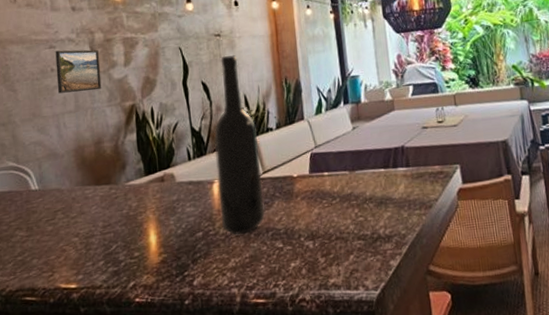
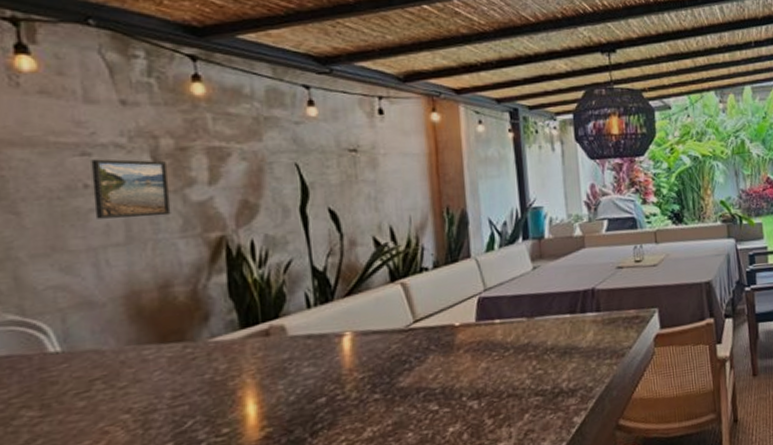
bottle: present [214,55,265,235] -> none [346,176,415,399]

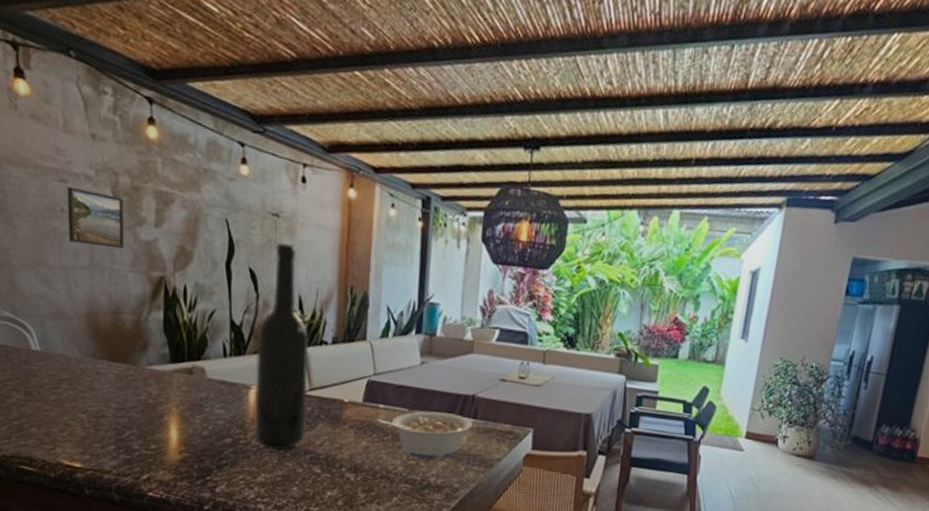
bottle: none [346,176,415,399] -> present [254,242,309,451]
legume: none [495,311,597,367] -> present [377,411,472,460]

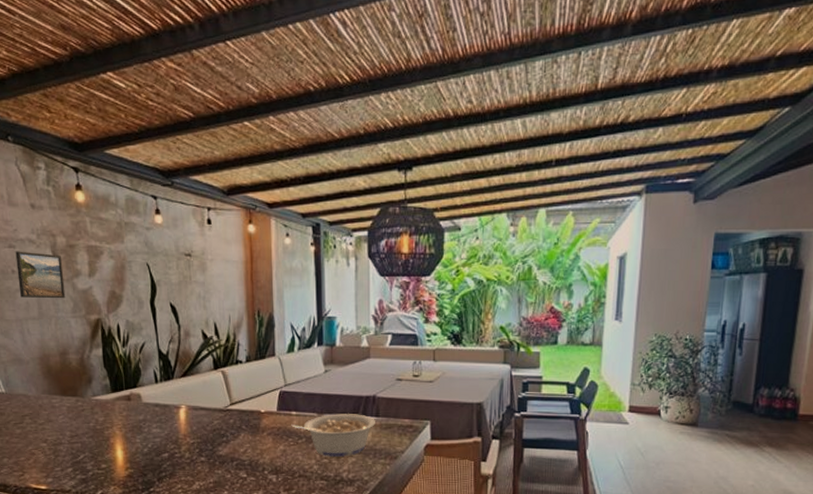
bottle: present [254,242,309,451] -> none [182,278,231,461]

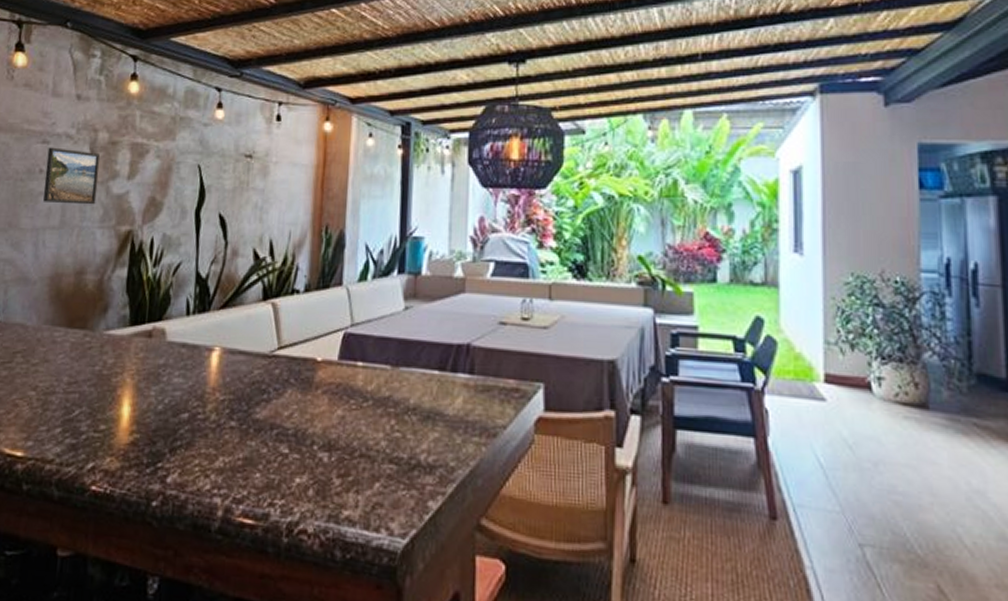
legume: present [291,414,375,457] -> none [355,367,468,430]

